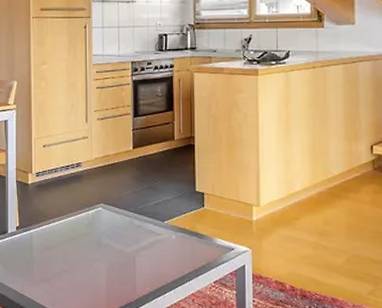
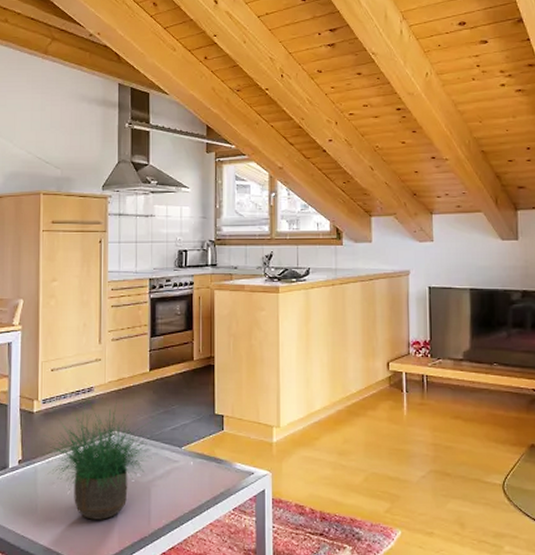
potted plant: none [37,172,140,284] -> present [42,397,157,520]

